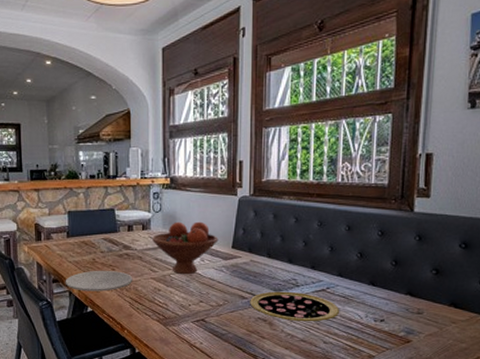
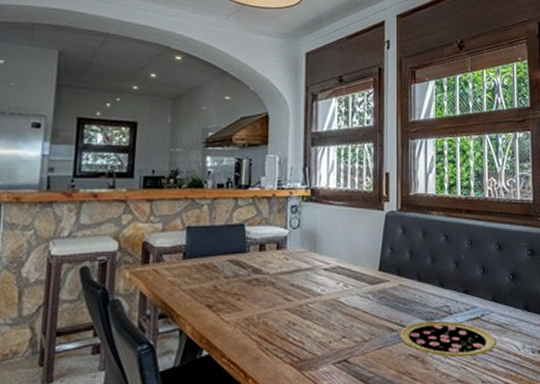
plate: present [65,270,133,291] -> none [175,300,263,329]
fruit bowl: present [151,221,219,275] -> none [287,239,364,304]

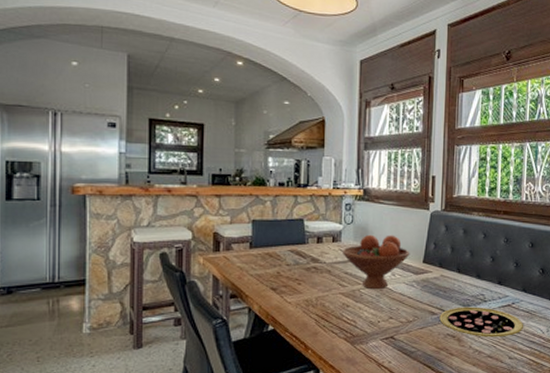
fruit bowl: none [287,239,364,304] -> present [341,234,410,290]

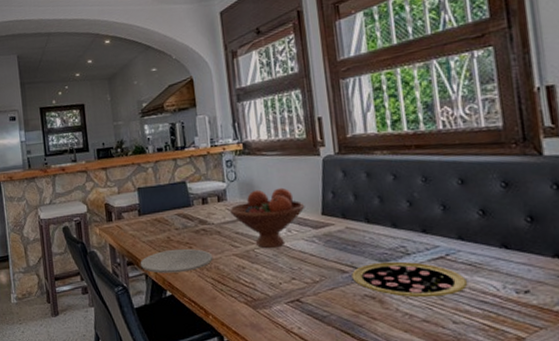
plate: none [244,284,320,308] -> present [140,248,213,274]

